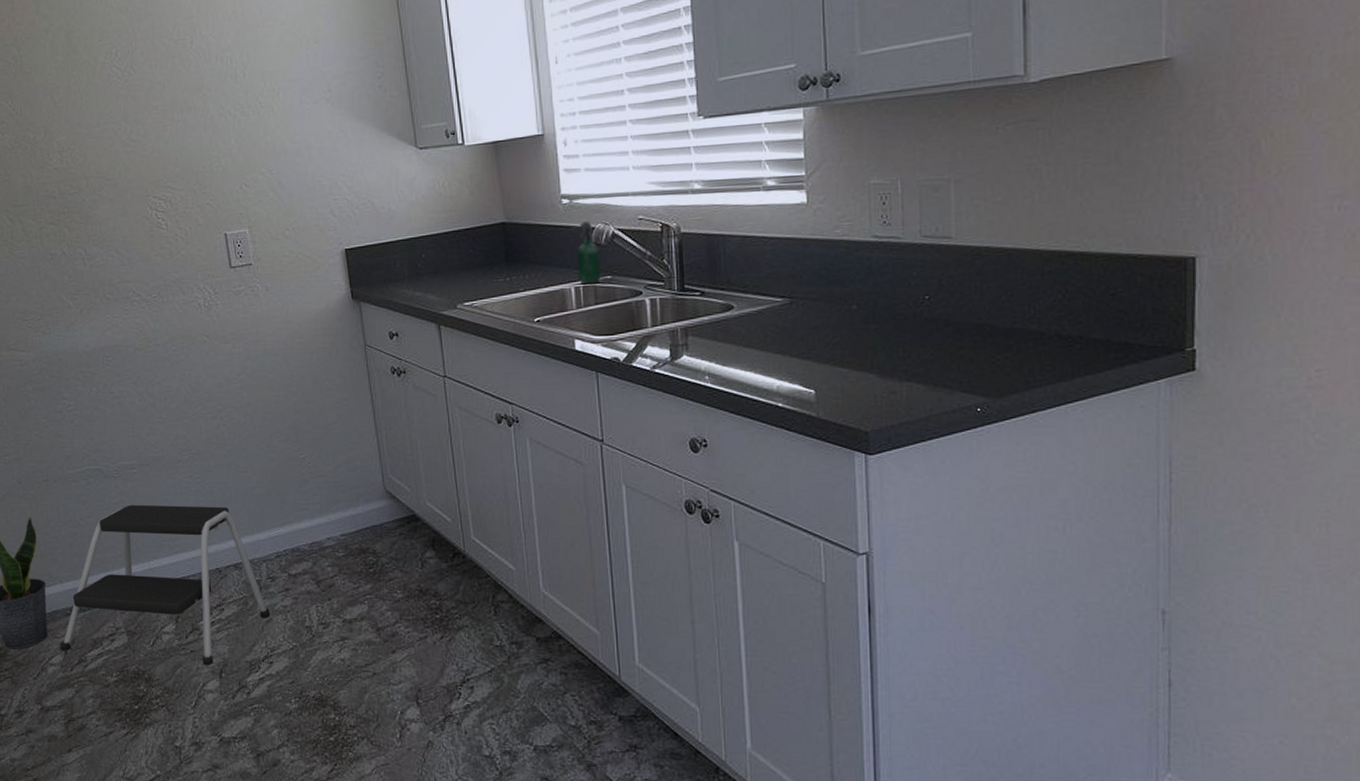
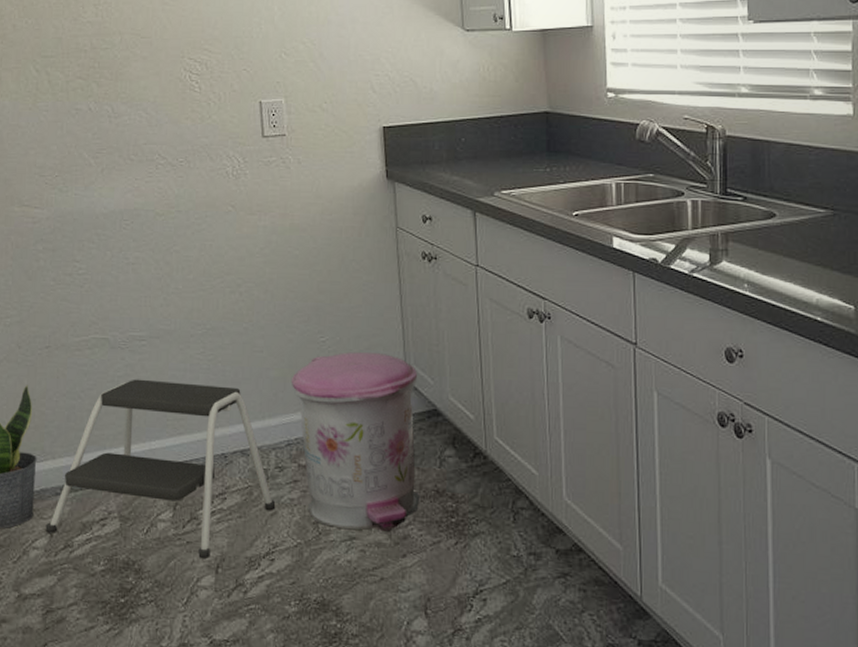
trash can: none [275,466,405,631] -> present [291,352,421,531]
soap dispenser: present [570,220,601,285] -> none [614,116,643,181]

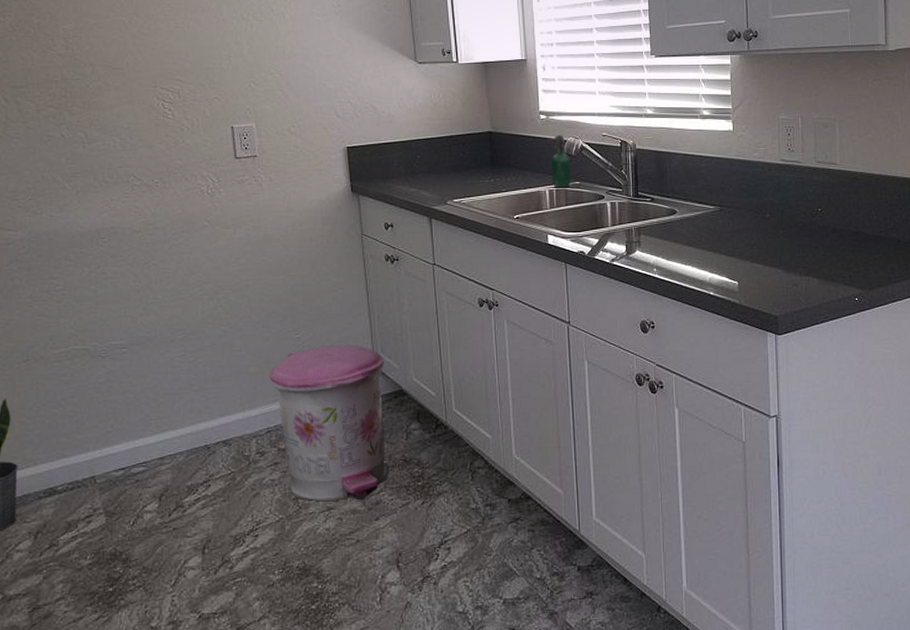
step stool: present [45,379,276,560] -> none [29,384,258,543]
soap dispenser: none [614,116,643,181] -> present [546,134,571,188]

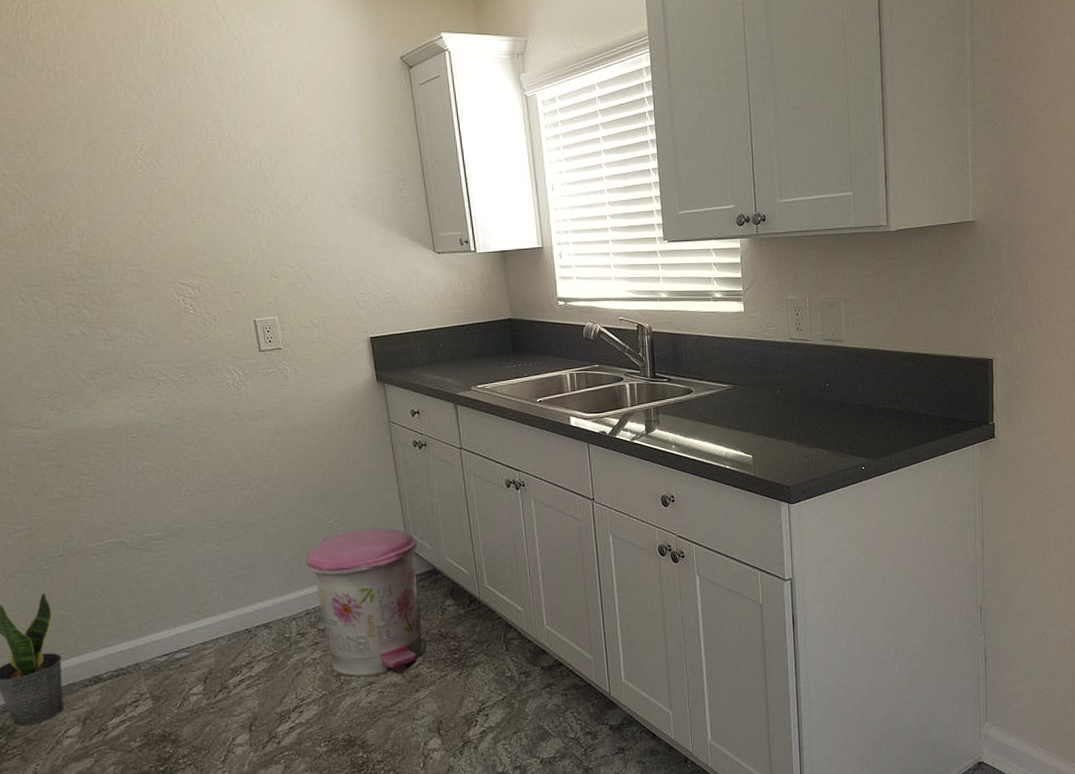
soap dispenser: present [546,134,571,188] -> none [565,319,591,372]

